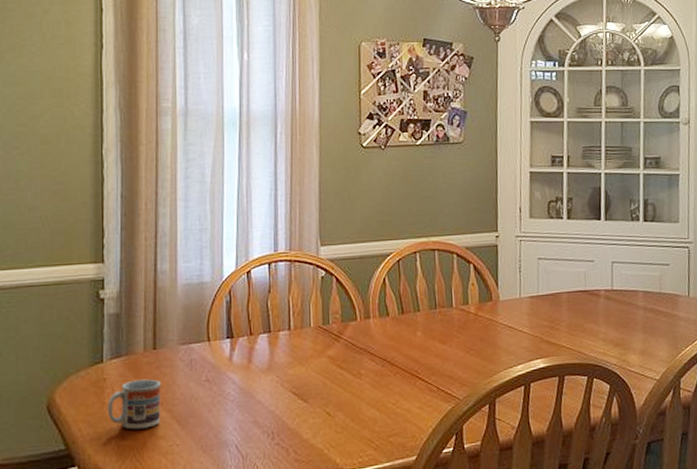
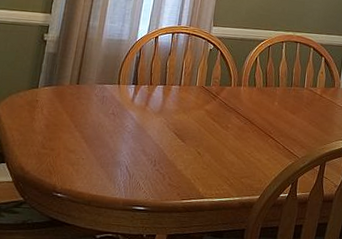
cup: present [107,379,161,430] -> none [35,105,78,143]

